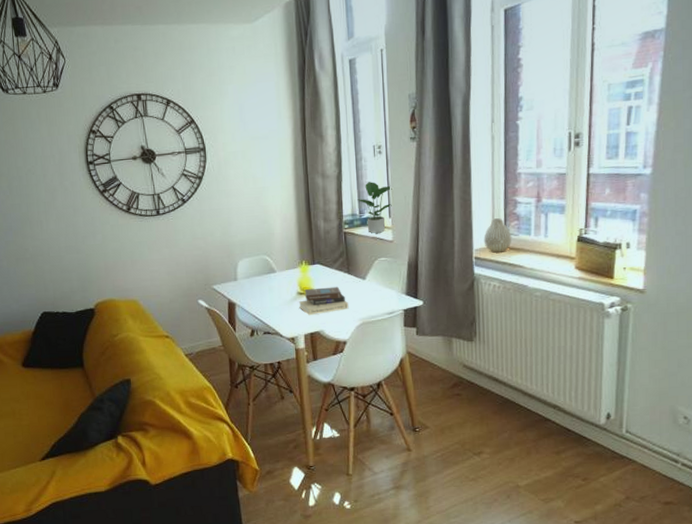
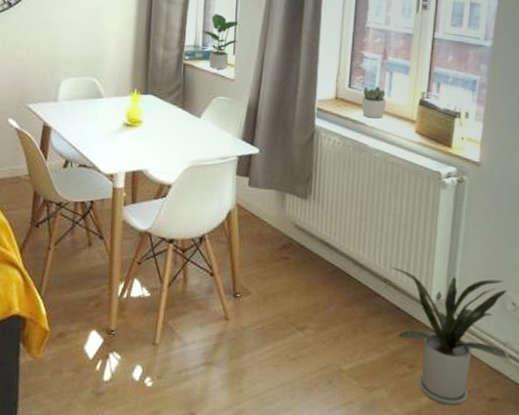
books: present [299,287,349,316] -> none [124,121,179,151]
vase: present [483,218,512,253] -> none [327,70,356,107]
succulent plant: none [518,229,544,260] -> present [361,86,387,119]
house plant: none [559,394,684,511] -> present [391,267,511,406]

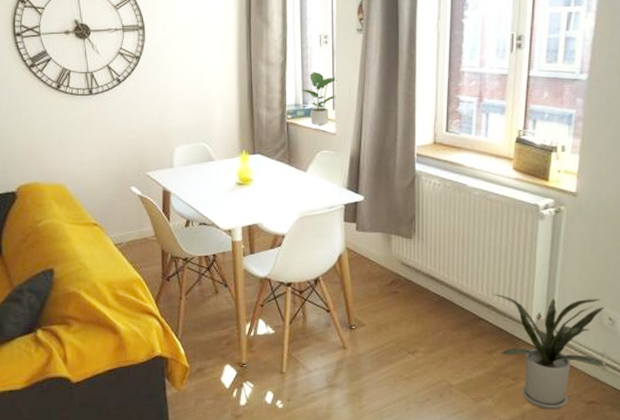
succulent plant: present [361,86,387,119] -> none [459,128,484,159]

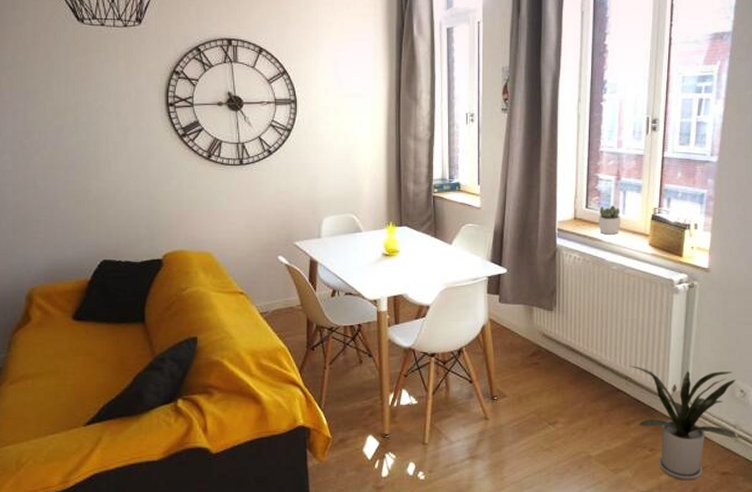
potted plant: present [301,72,337,125] -> none [448,148,482,199]
succulent plant: none [459,128,484,159] -> present [598,205,621,235]

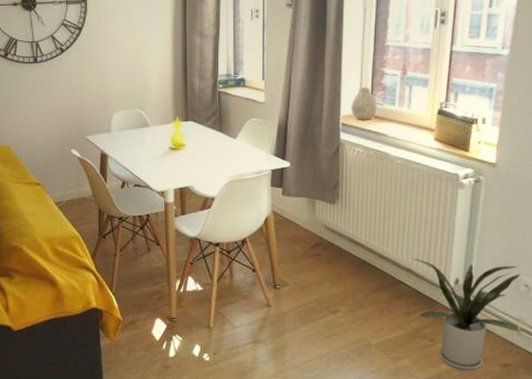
vase: none [567,193,593,226] -> present [351,88,378,120]
succulent plant: present [598,205,621,235] -> none [383,100,407,129]

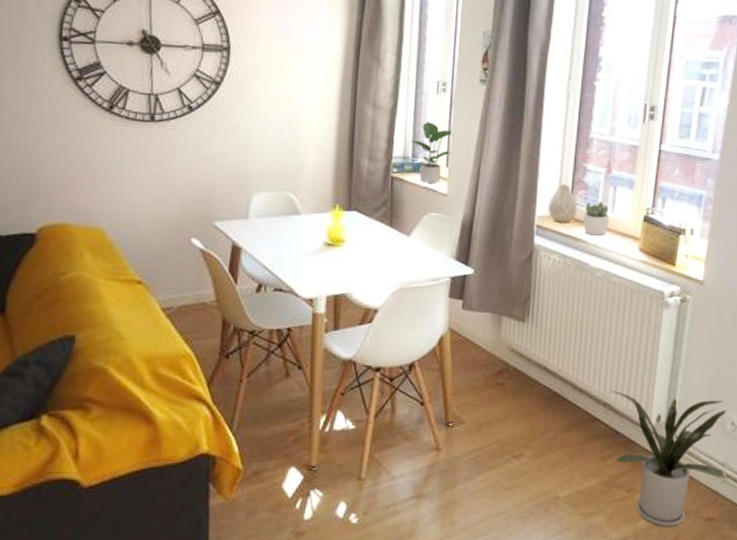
potted plant: none [233,44,267,94] -> present [412,122,454,183]
succulent plant: none [383,100,407,129] -> present [583,202,610,236]

